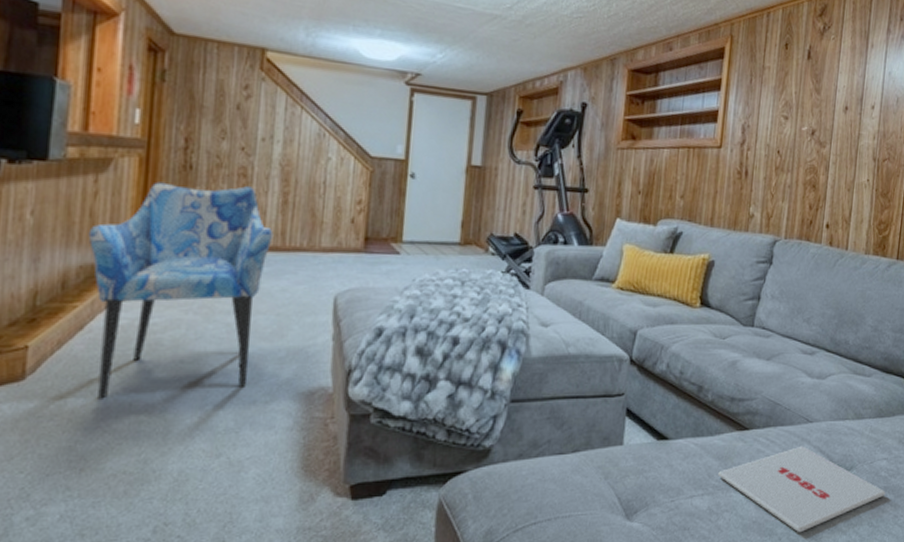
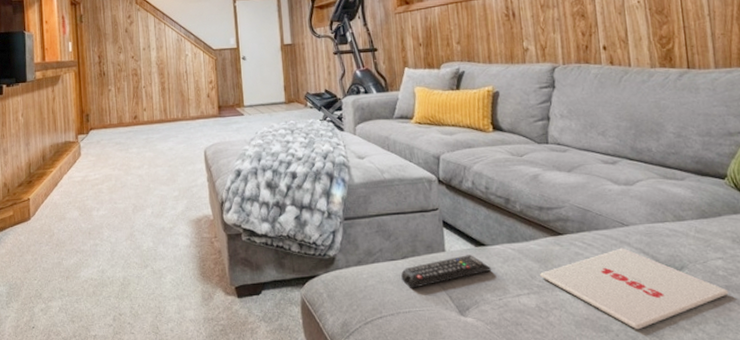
armchair: present [88,182,274,399] -> none [53,81,159,230]
remote control: none [567,449,670,488] -> present [401,255,492,288]

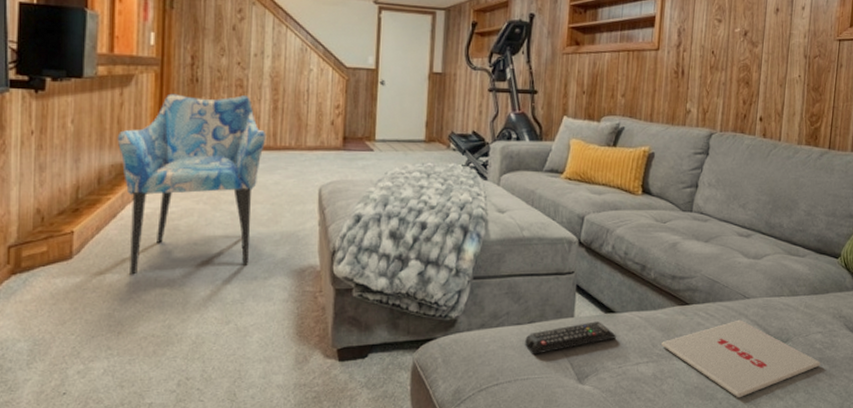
armchair: none [53,81,159,230] -> present [117,93,267,275]

